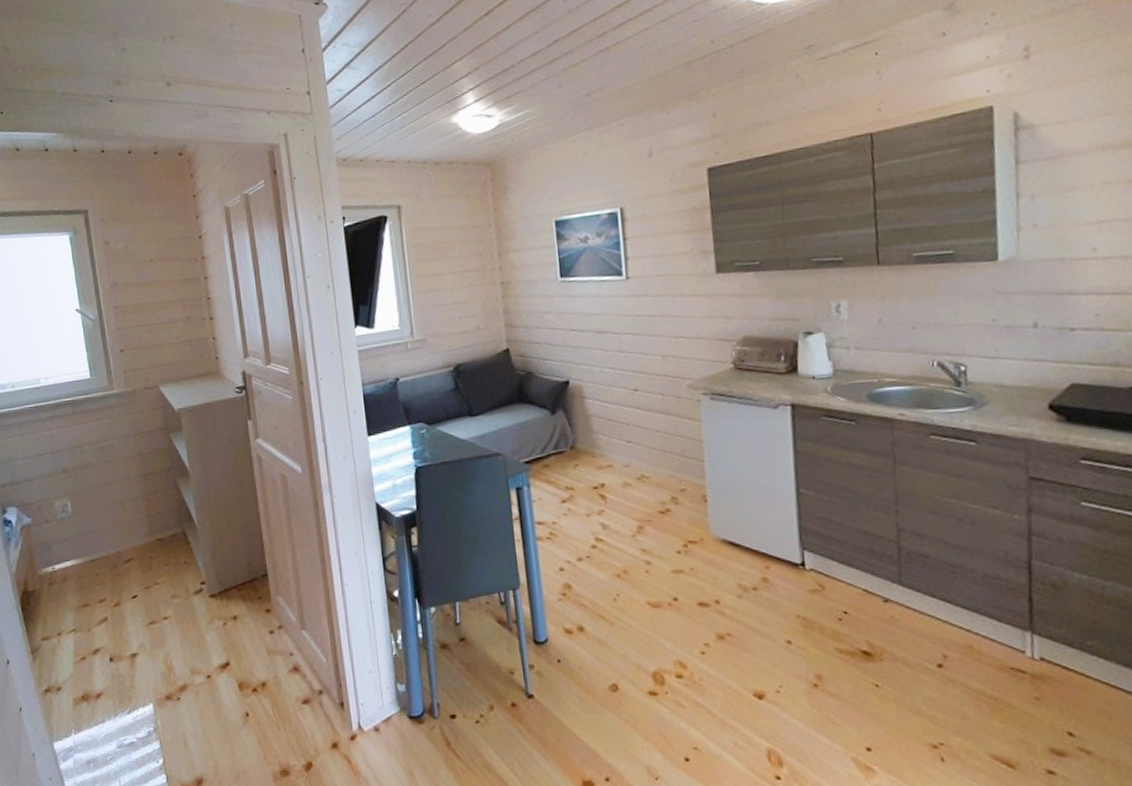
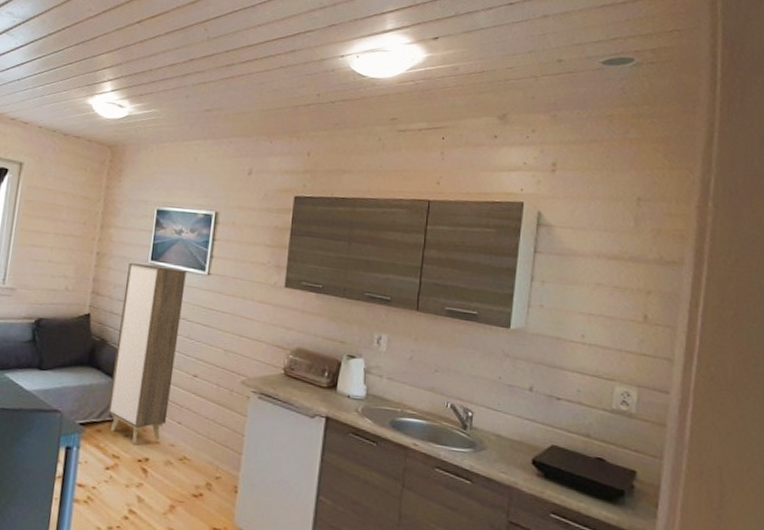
cabinet: none [538,280,615,472] -> present [107,263,186,444]

